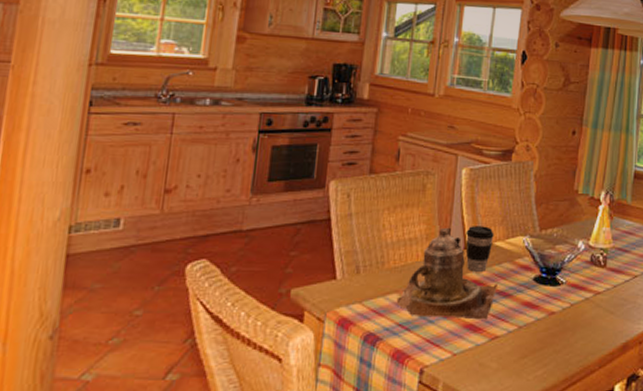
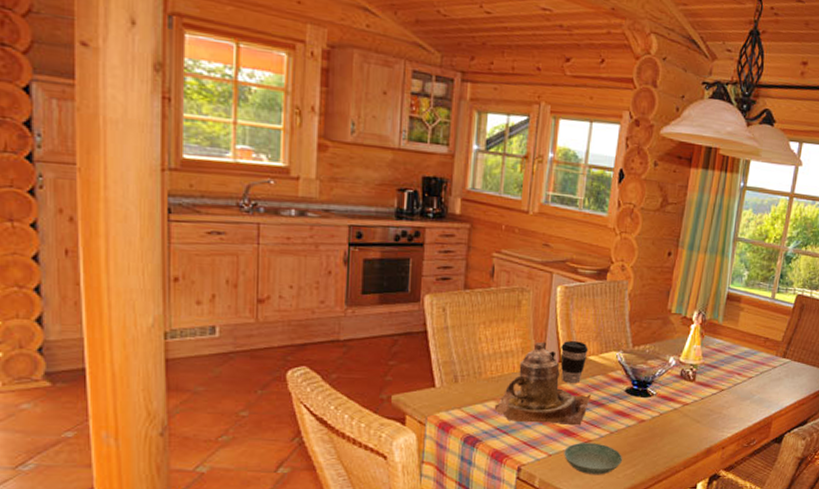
saucer: none [469,339,533,378] -> present [564,443,623,475]

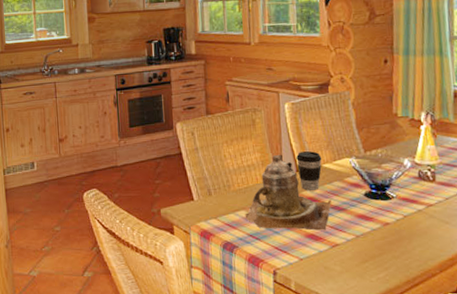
saucer: present [564,443,623,475] -> none [314,247,374,279]

